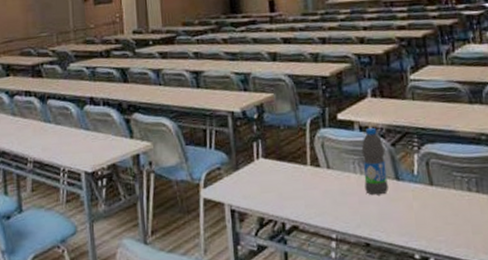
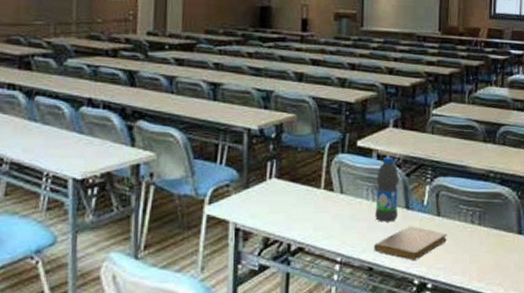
notebook: none [367,197,444,234] -> present [373,226,447,260]

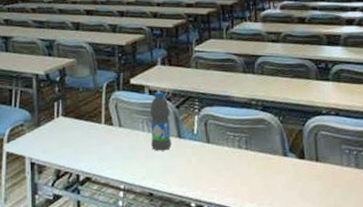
notebook: present [373,226,447,260] -> none [152,153,218,185]

